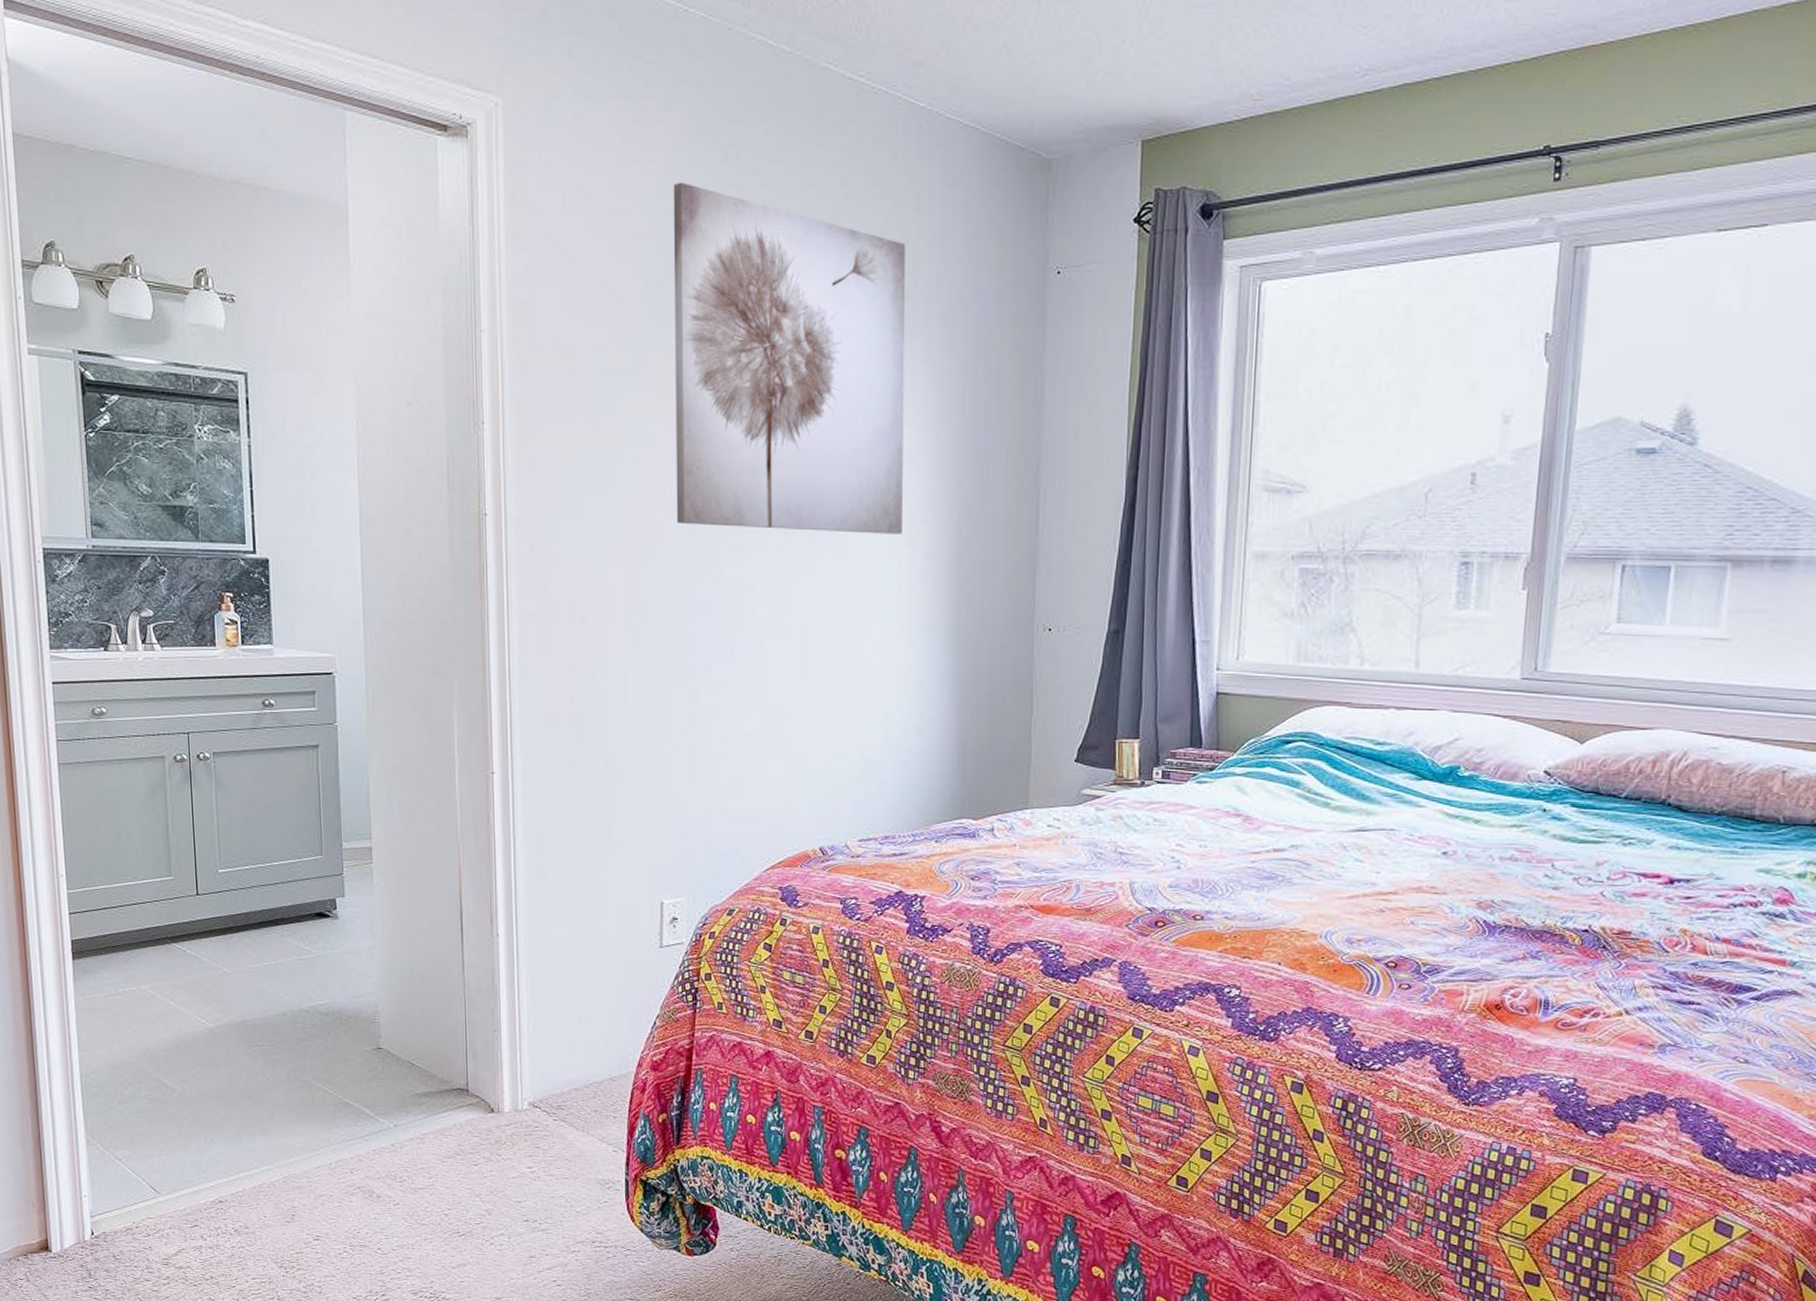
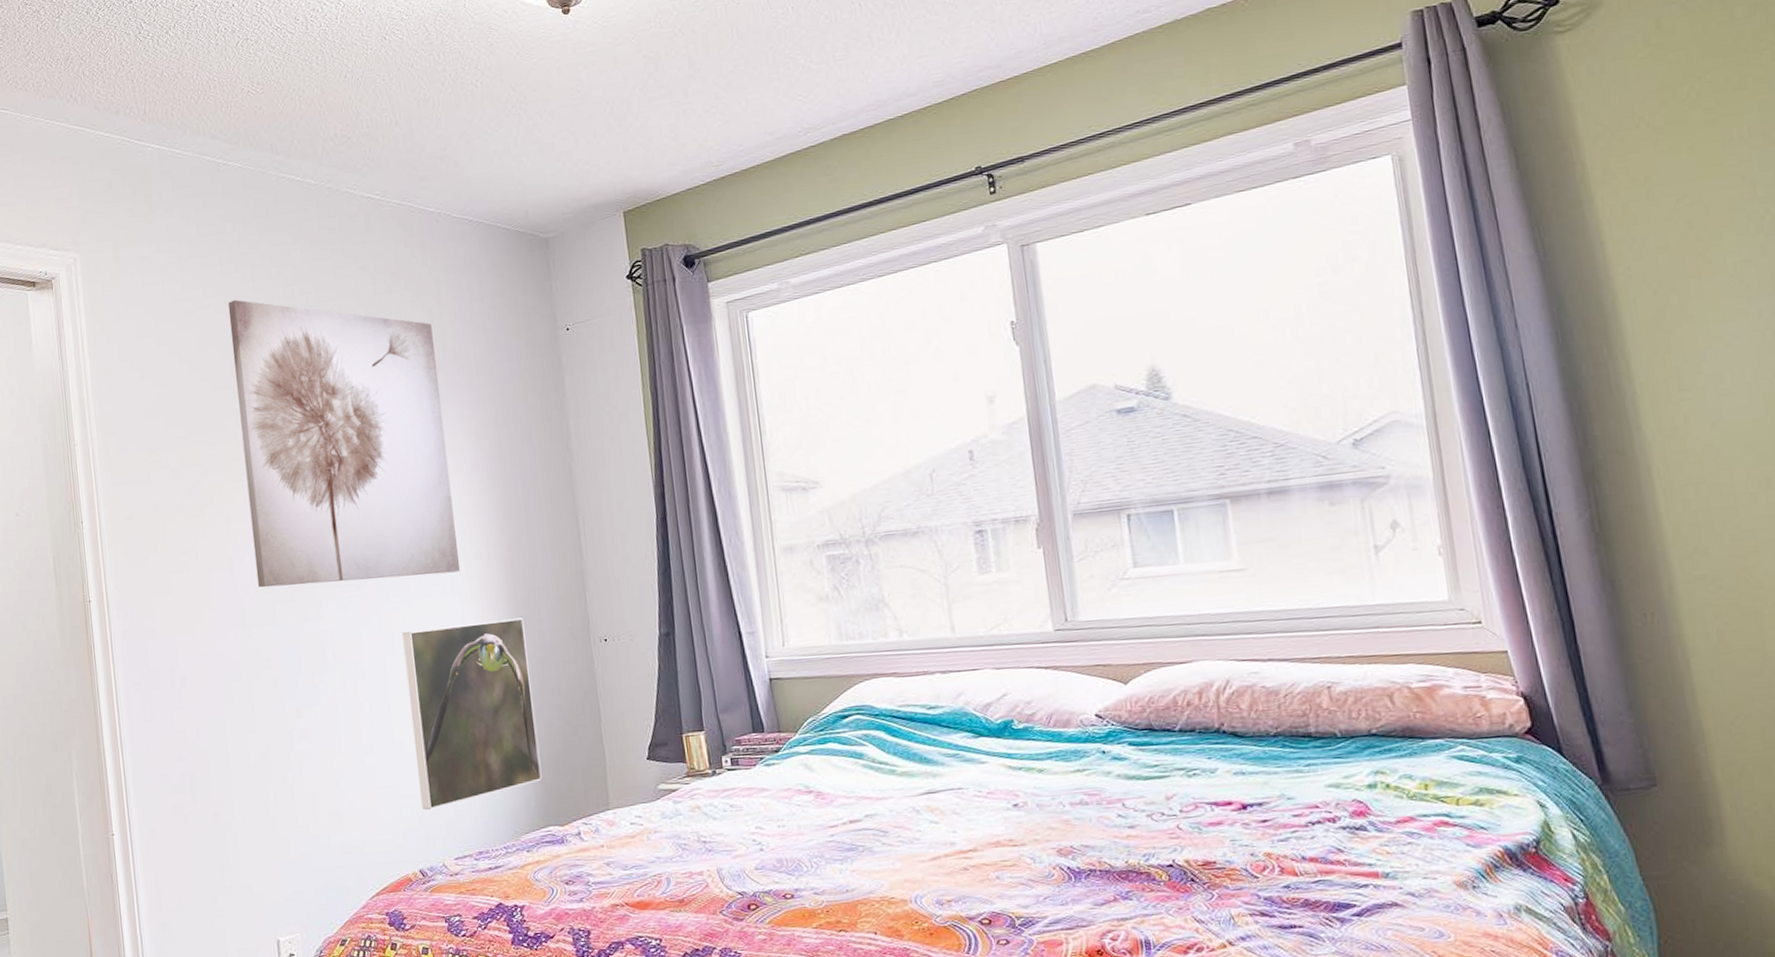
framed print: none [829,593,964,787] -> present [402,618,542,811]

